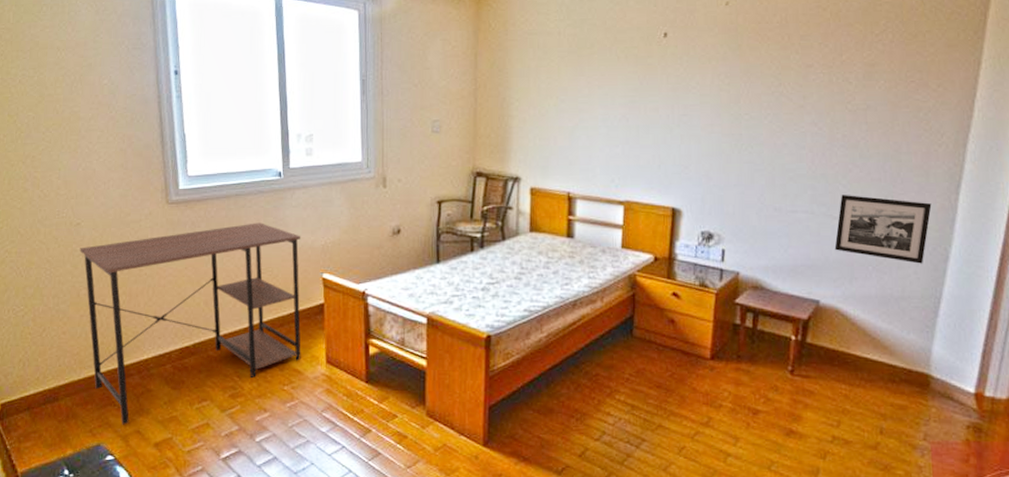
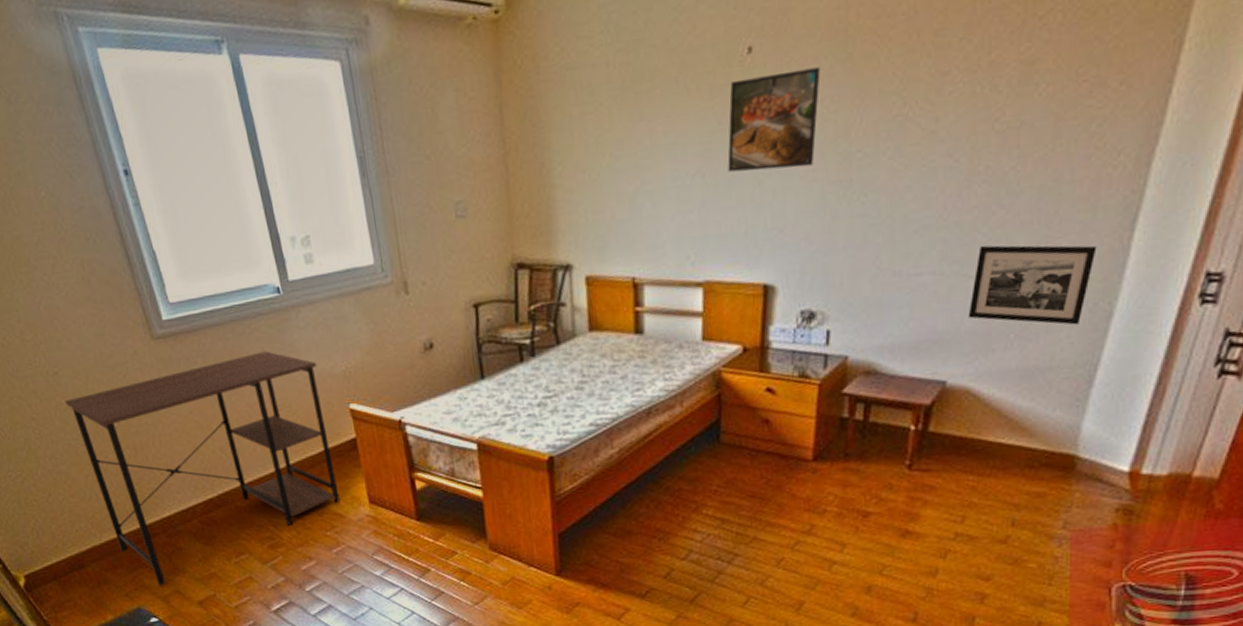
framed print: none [646,52,717,122] -> present [727,67,821,172]

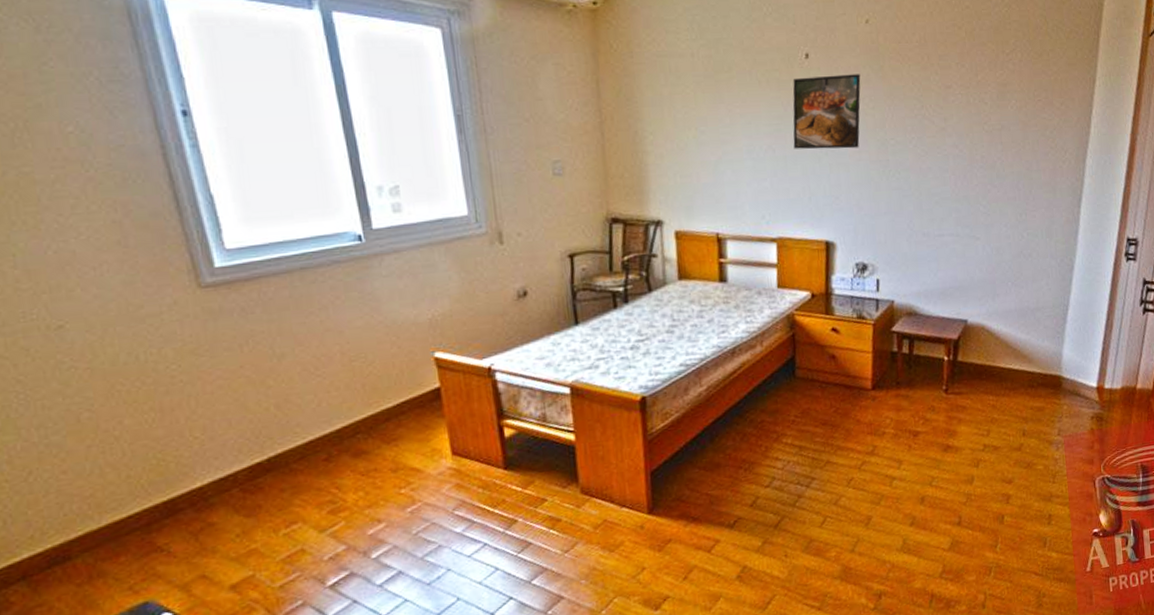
desk: present [65,351,340,586] -> none [69,300,419,573]
picture frame: present [968,245,1097,325] -> none [978,215,1059,276]

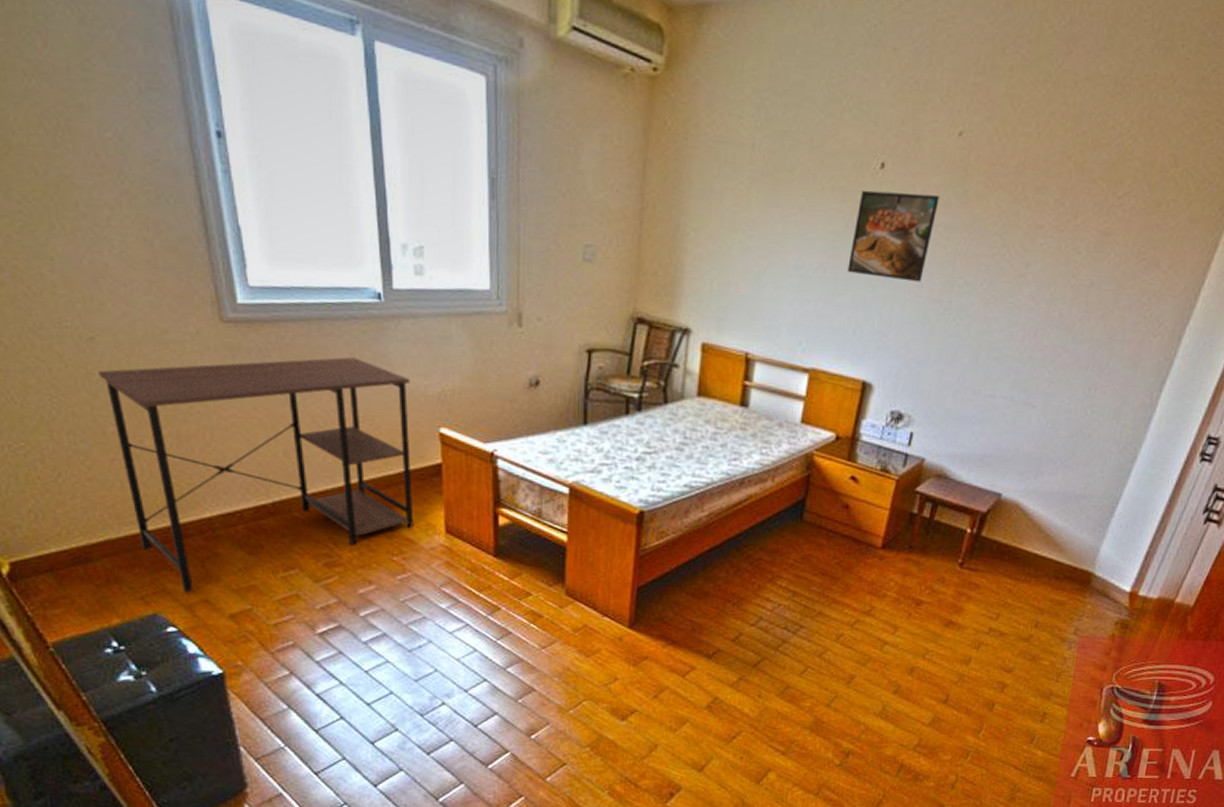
desk: none [69,300,419,573] -> present [98,357,414,593]

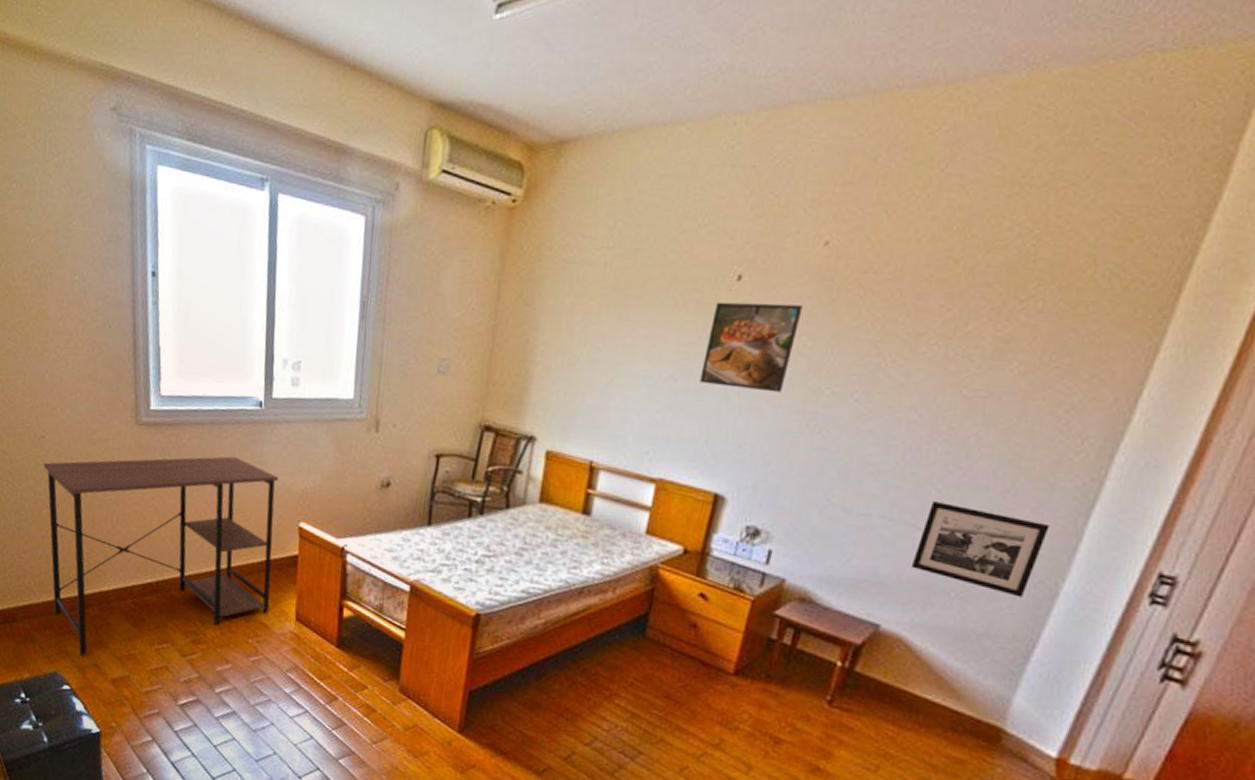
picture frame: none [1027,382,1133,462] -> present [911,501,1050,598]

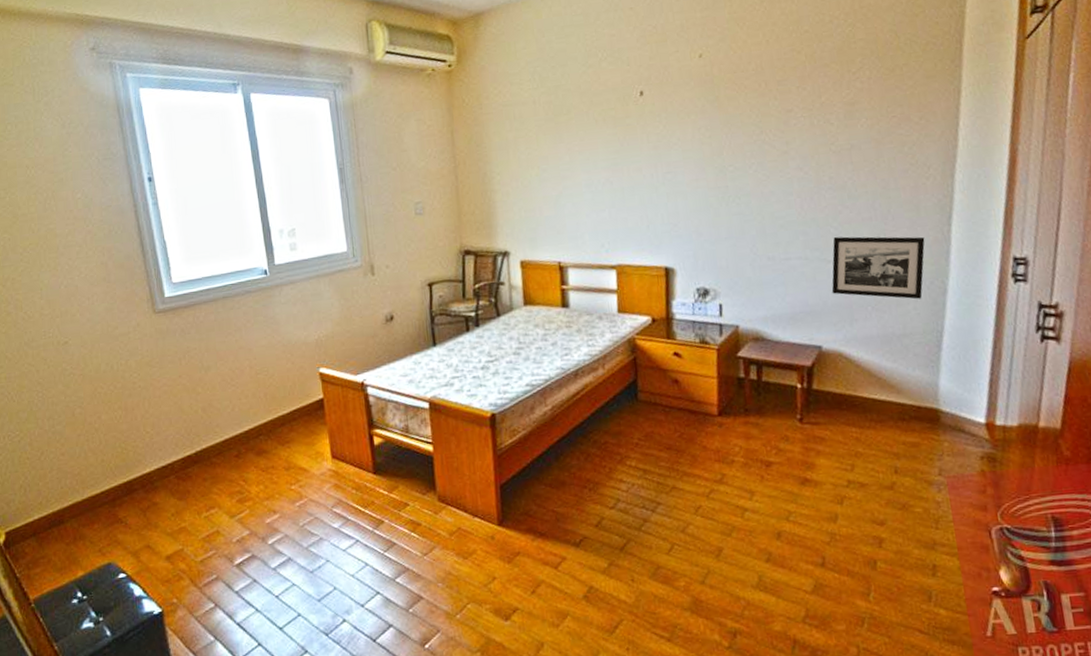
desk: present [43,456,279,656] -> none [70,323,306,541]
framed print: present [699,302,803,393] -> none [628,106,697,181]

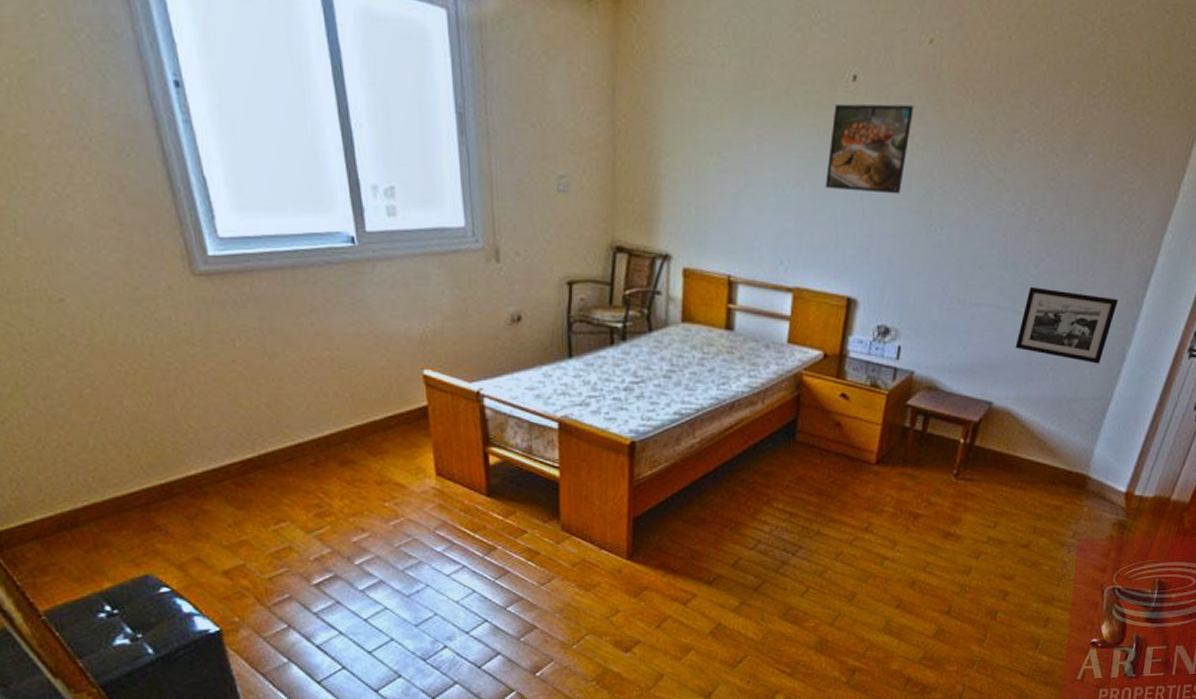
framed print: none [628,106,697,181] -> present [825,103,914,194]

